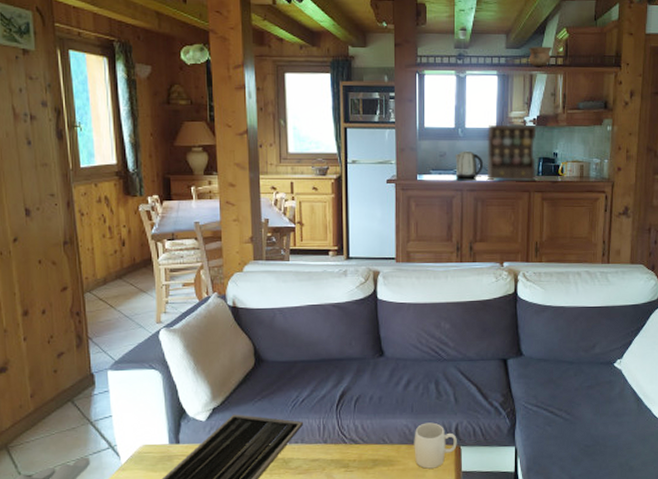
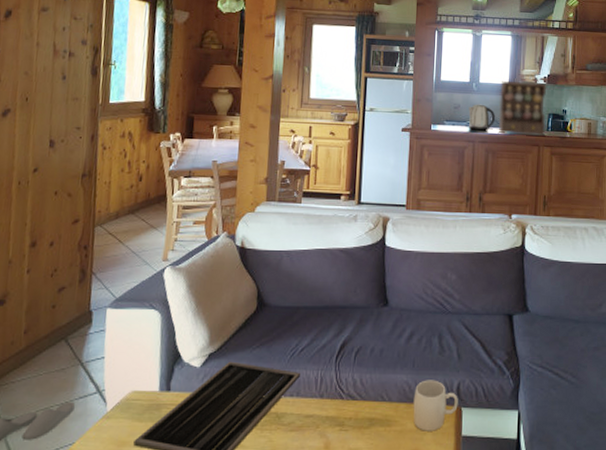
ceramic pot: present [529,46,552,68] -> none [541,11,563,31]

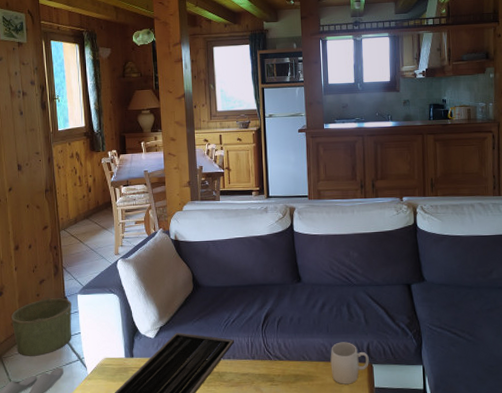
basket: none [12,308,98,386] -> present [11,296,72,356]
kettle: present [468,104,496,133] -> none [356,101,381,128]
spice rack: present [498,81,547,136] -> none [383,76,428,127]

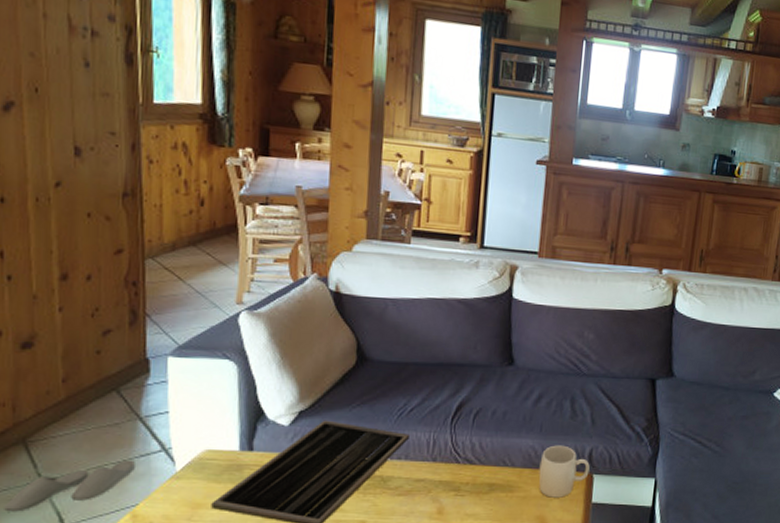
basket: present [11,296,72,356] -> none [46,355,158,442]

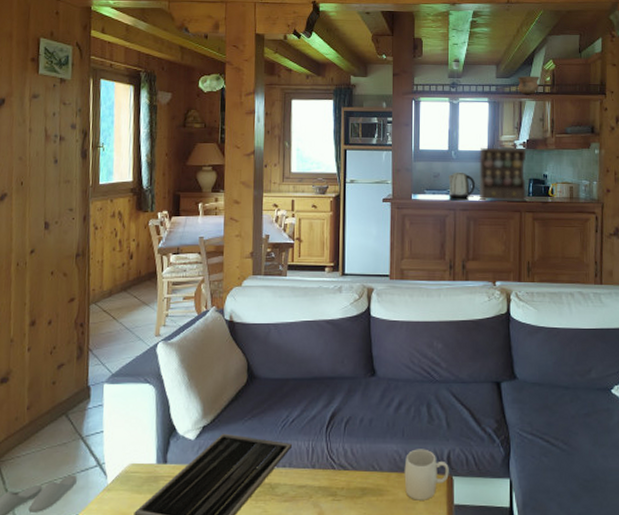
kettle: none [617,136,652,173] -> present [448,172,476,201]
spice rack: none [654,110,716,180] -> present [478,148,527,201]
ceramic pot: none [715,26,742,52] -> present [518,75,540,95]

